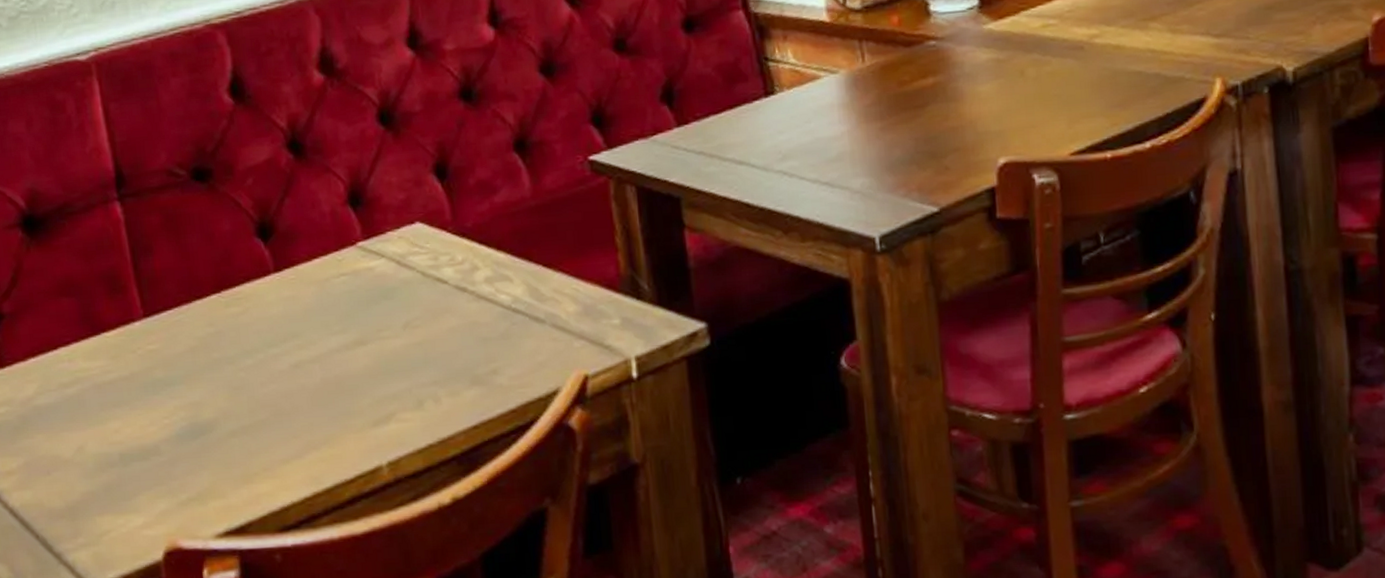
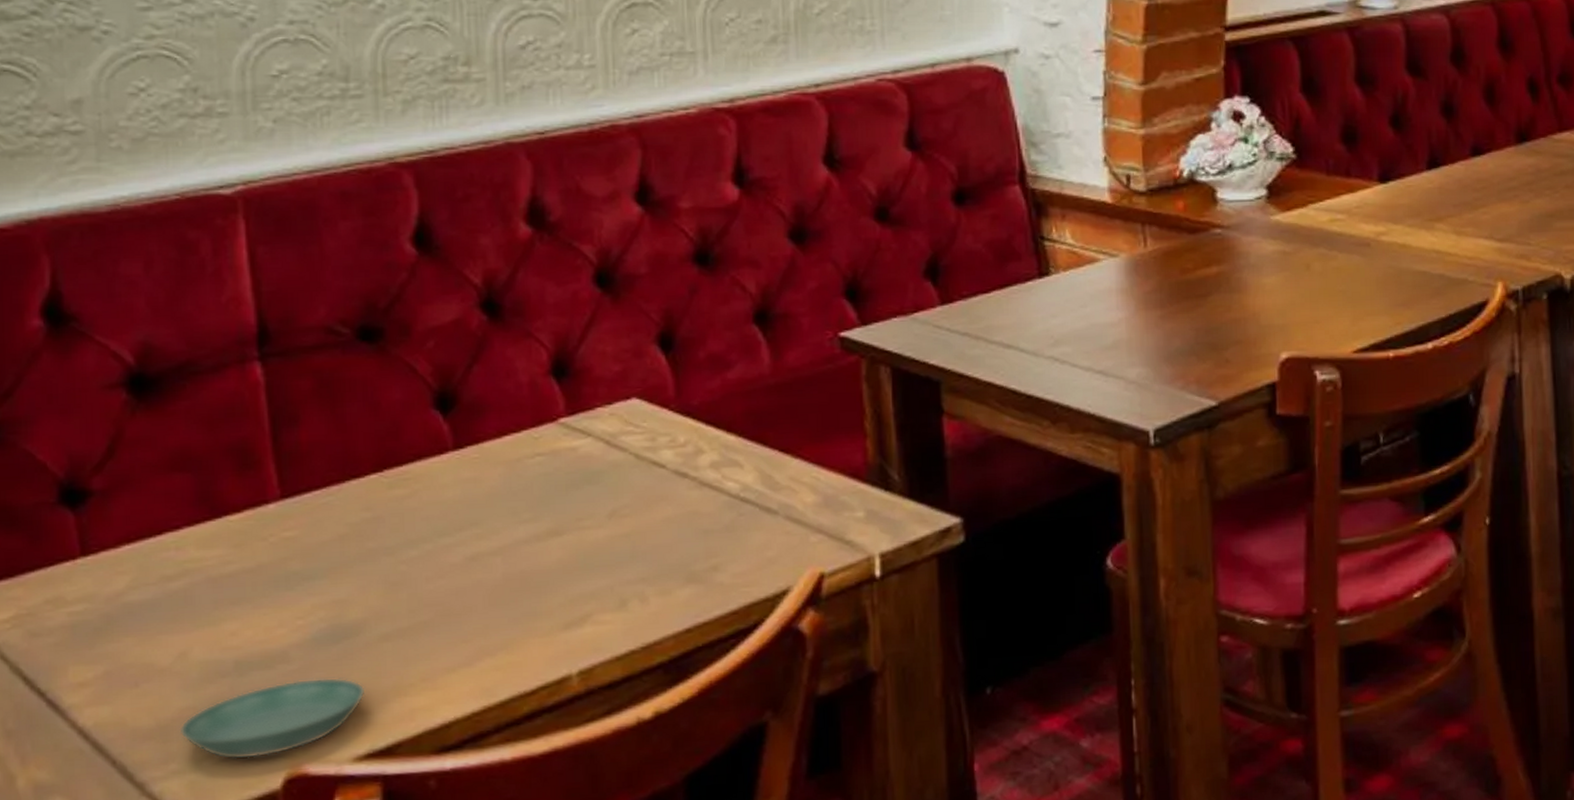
saucer: none [83,467,221,535] -> present [179,677,366,760]

